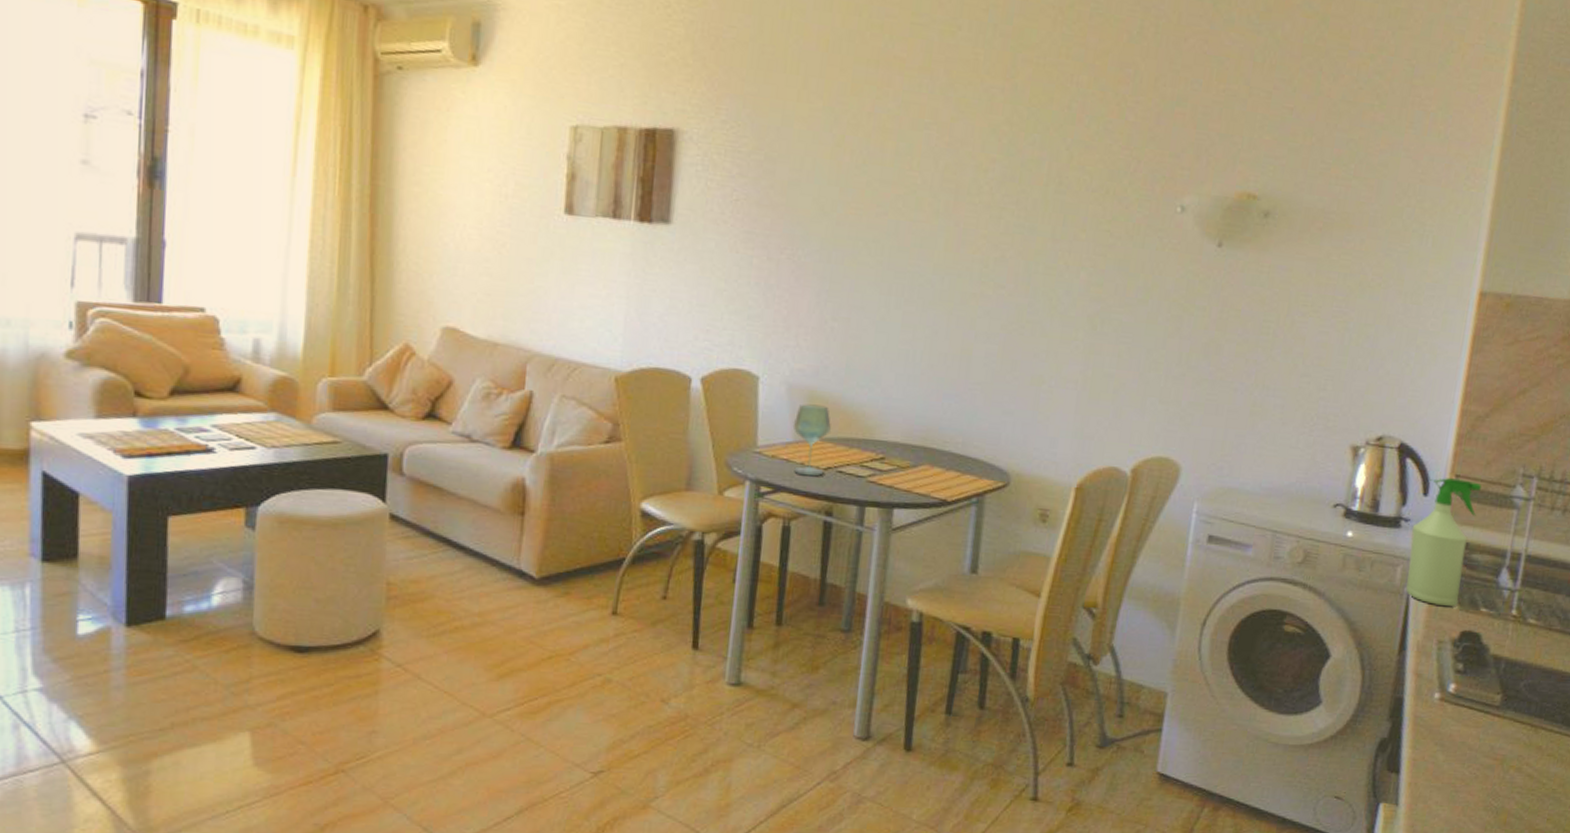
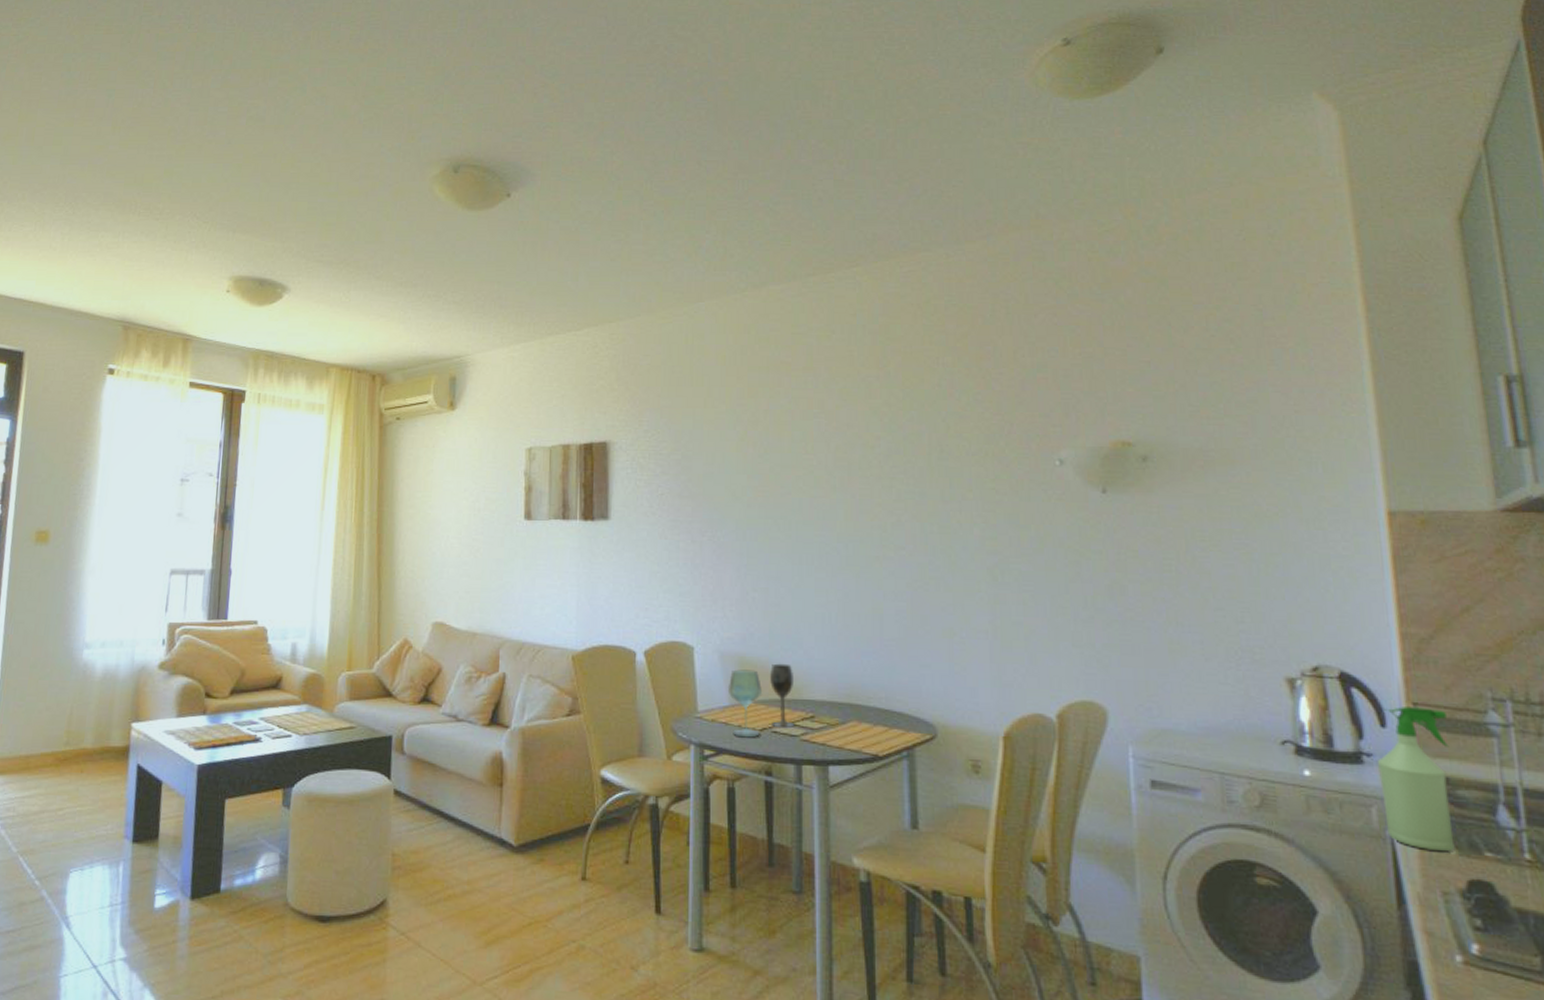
wine glass: none [838,400,869,469] -> present [769,663,795,729]

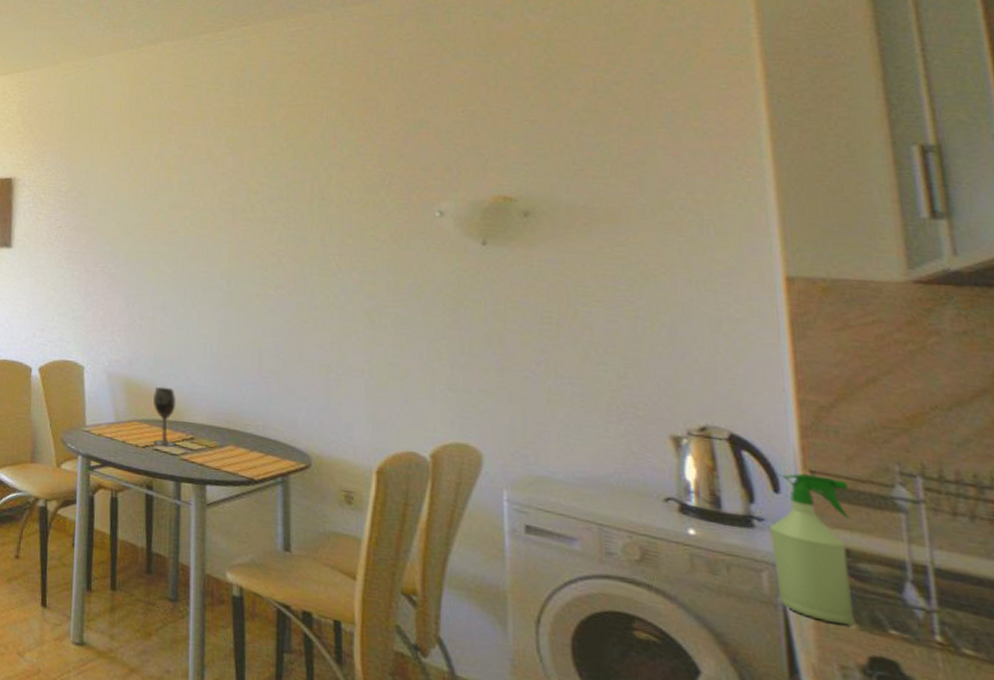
wine glass: present [729,669,762,738] -> none [115,390,146,454]

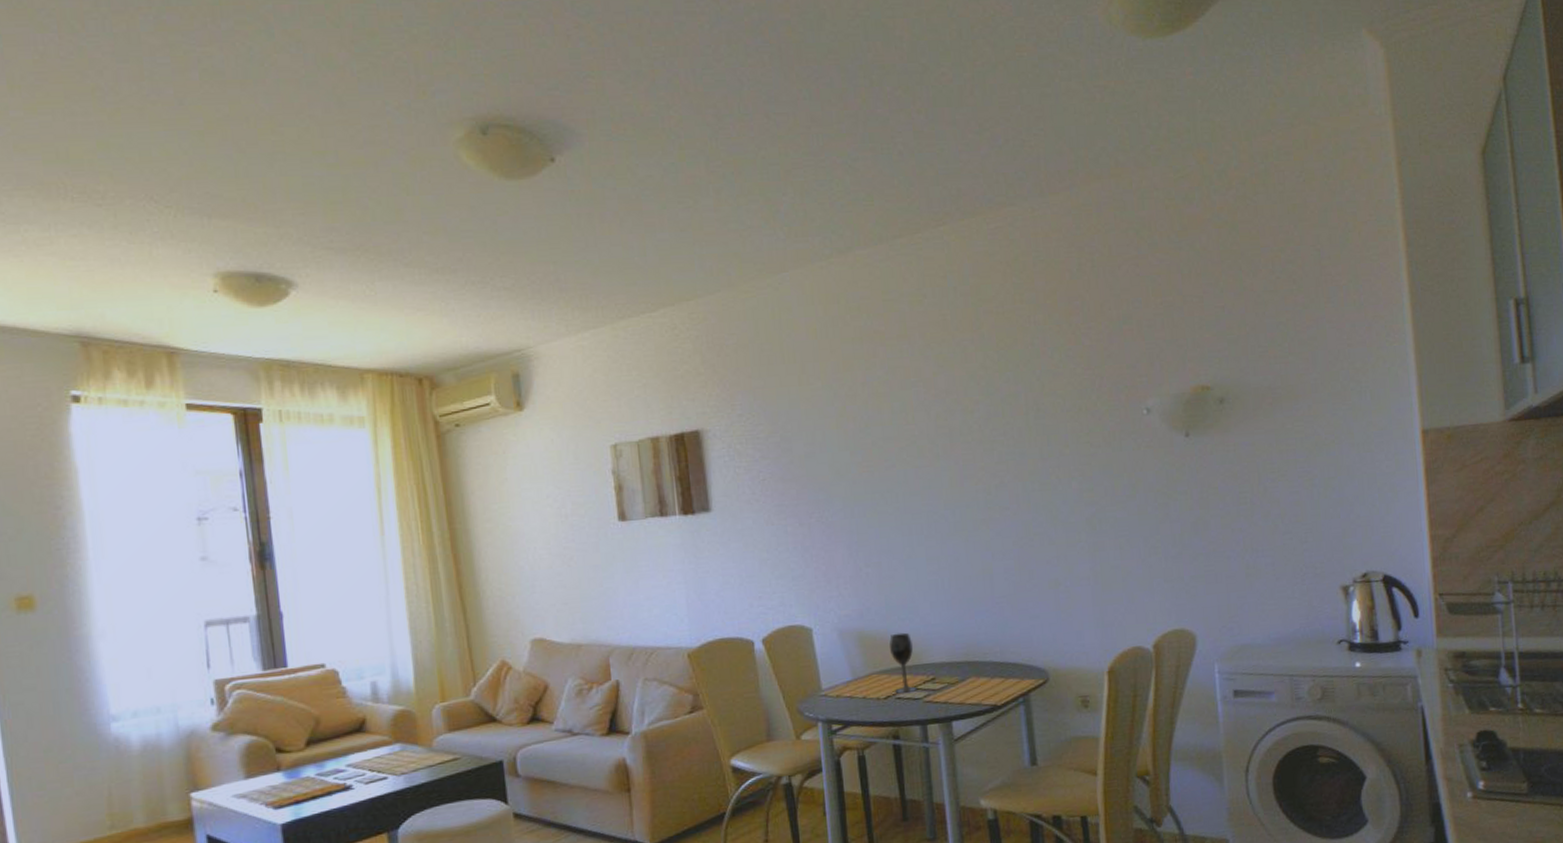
spray bottle: present [769,473,855,625] -> none [1411,596,1468,713]

